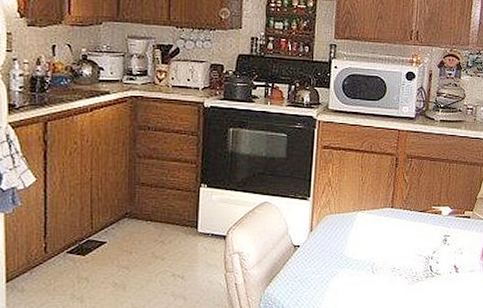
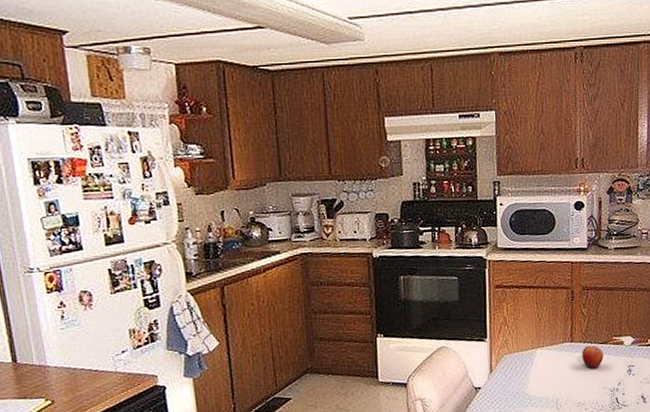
apple: none [401,212,422,235] -> present [582,345,604,369]

